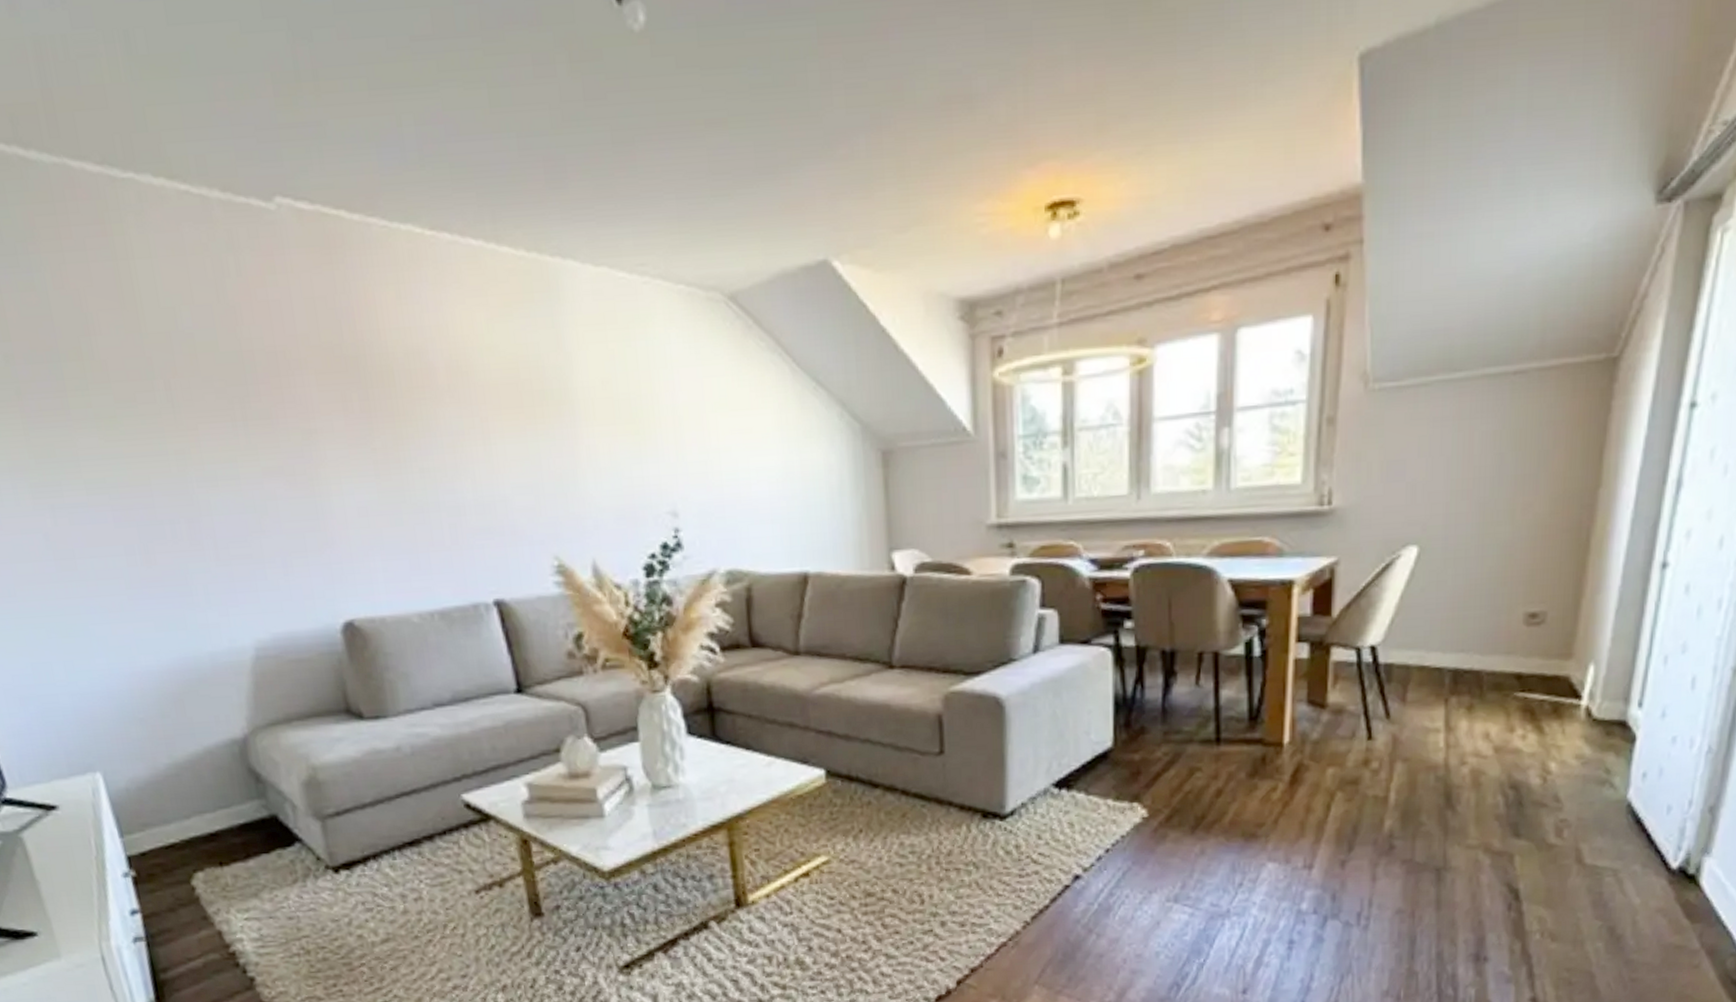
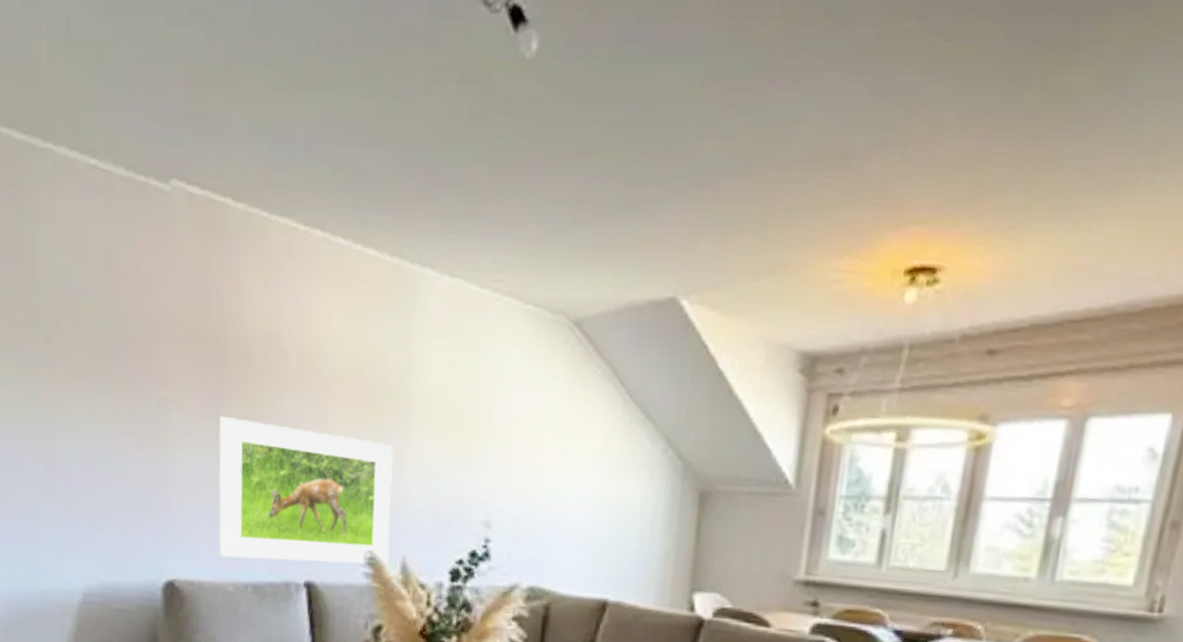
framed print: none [373,440,578,589] -> present [218,415,394,565]

